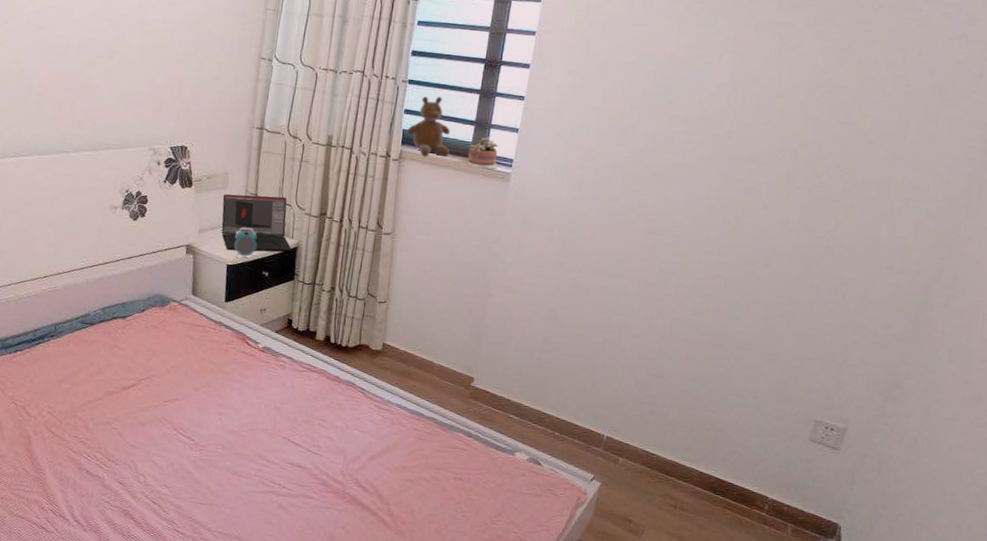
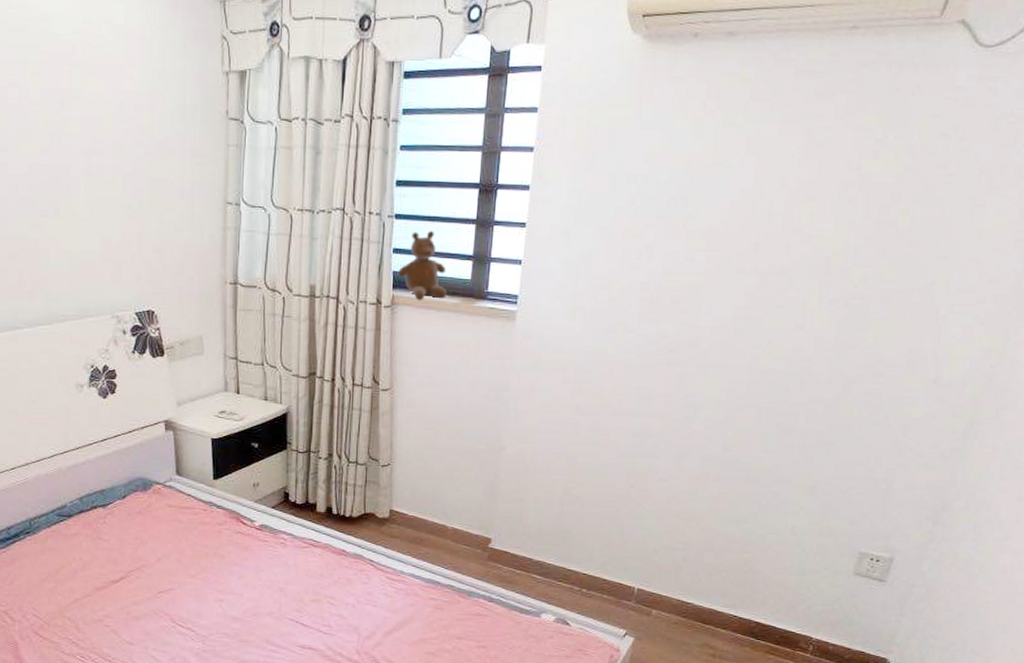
laptop: present [221,194,292,252] -> none [199,358,281,423]
alarm clock: present [234,228,257,259] -> none [217,396,242,431]
succulent plant: present [466,137,499,169] -> none [466,272,501,309]

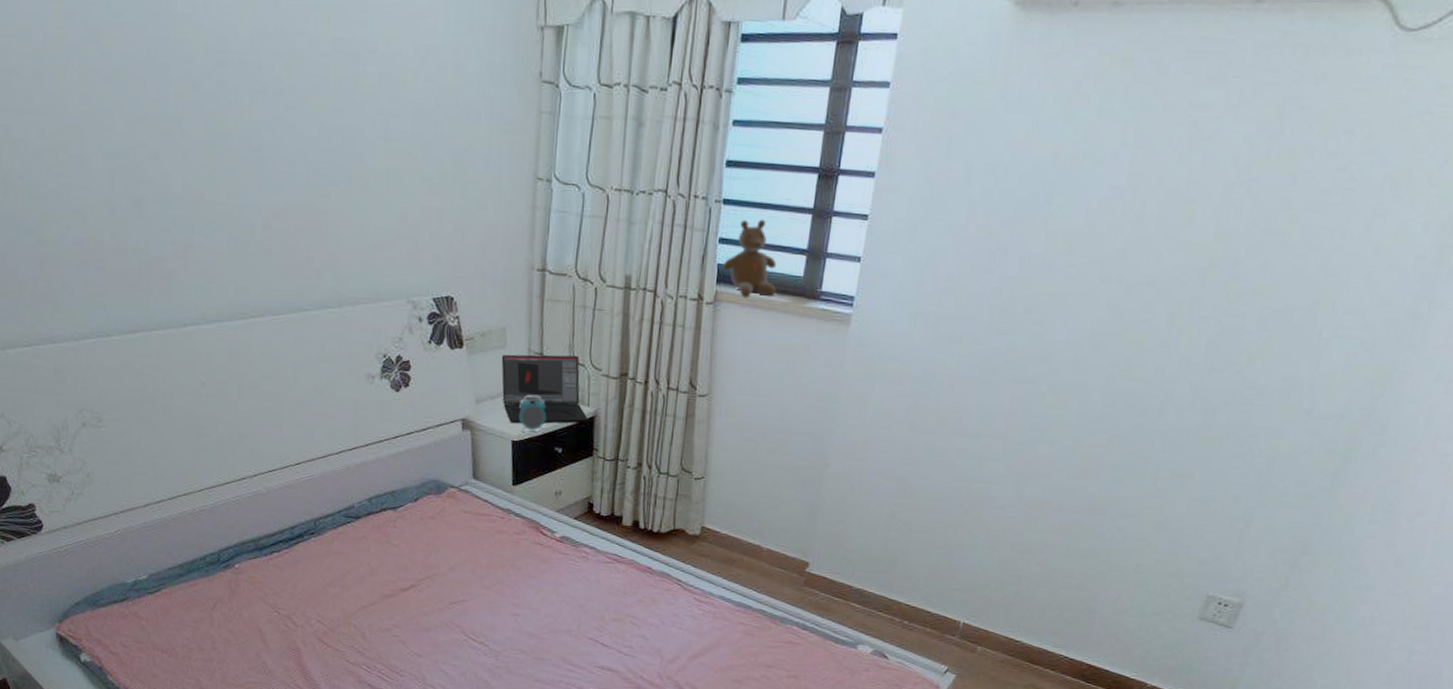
laptop: none [199,358,281,423] -> present [501,354,588,424]
alarm clock: none [217,396,242,431] -> present [519,395,546,433]

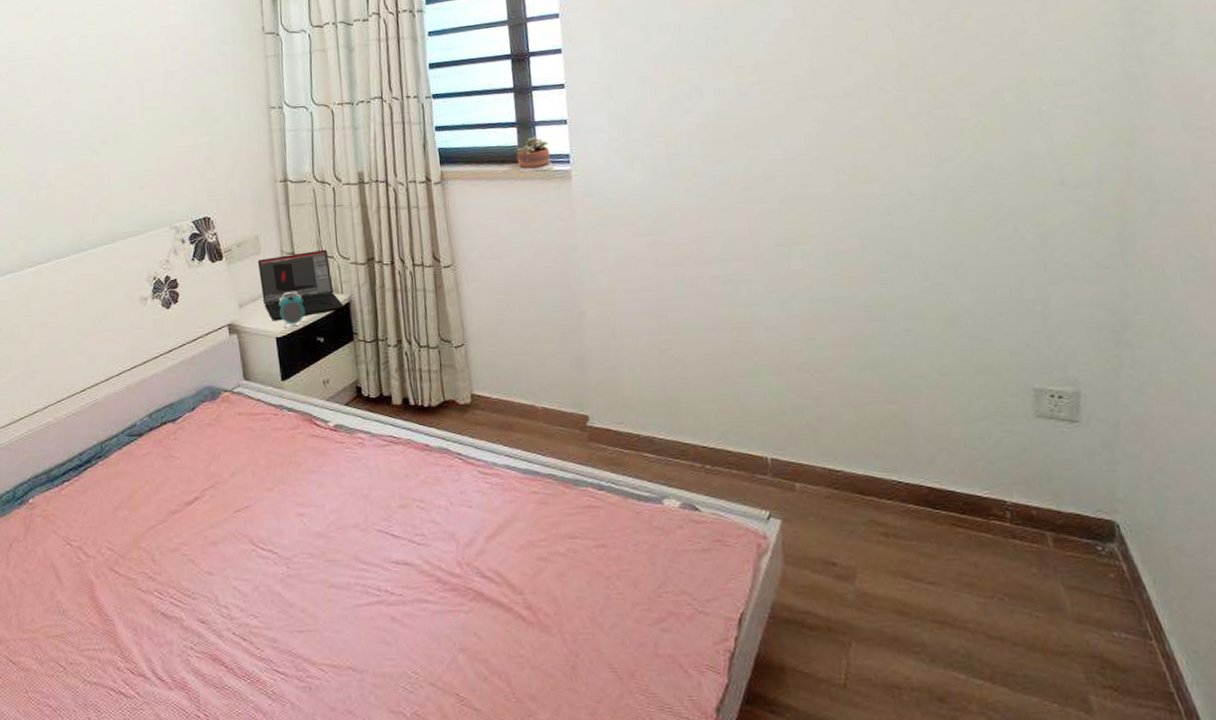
stuffed bear: present [722,218,777,299] -> none [442,104,496,174]
succulent plant: none [796,269,836,310] -> present [516,136,554,174]

